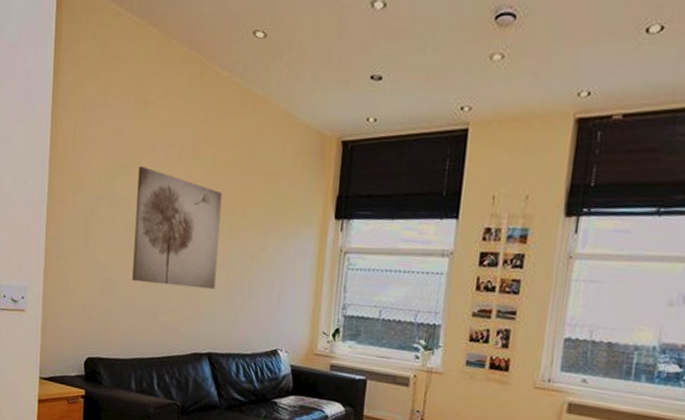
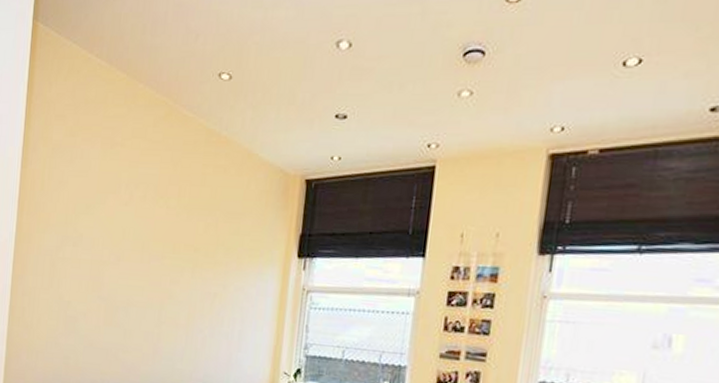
wall art: present [132,166,222,290] -> none [94,206,185,328]

